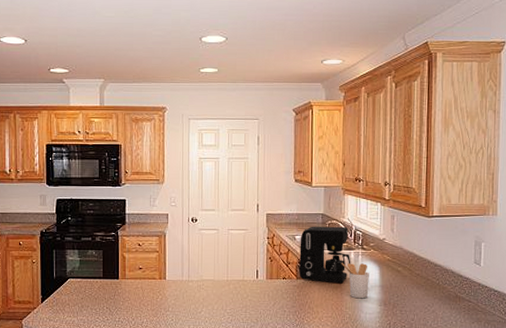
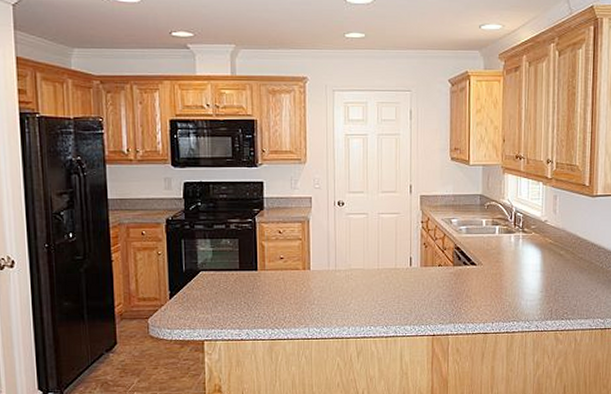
coffee maker: present [299,226,351,284] -> none [456,208,511,270]
utensil holder: present [341,262,369,299] -> none [500,246,530,285]

